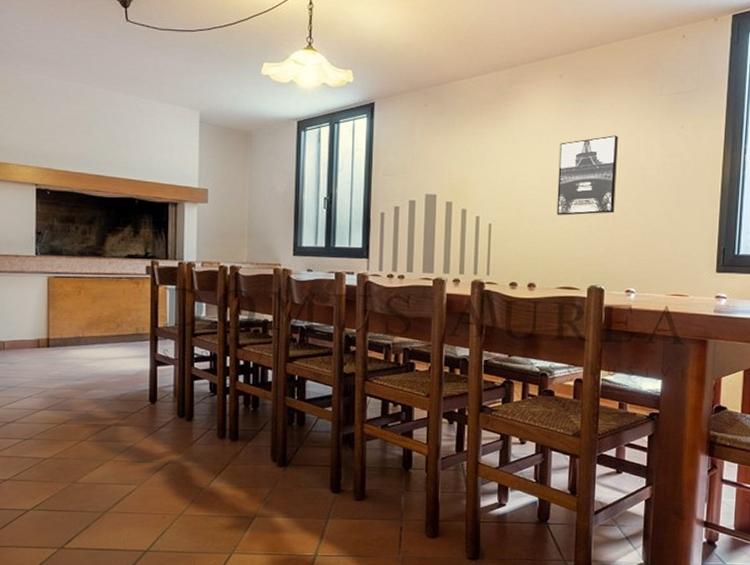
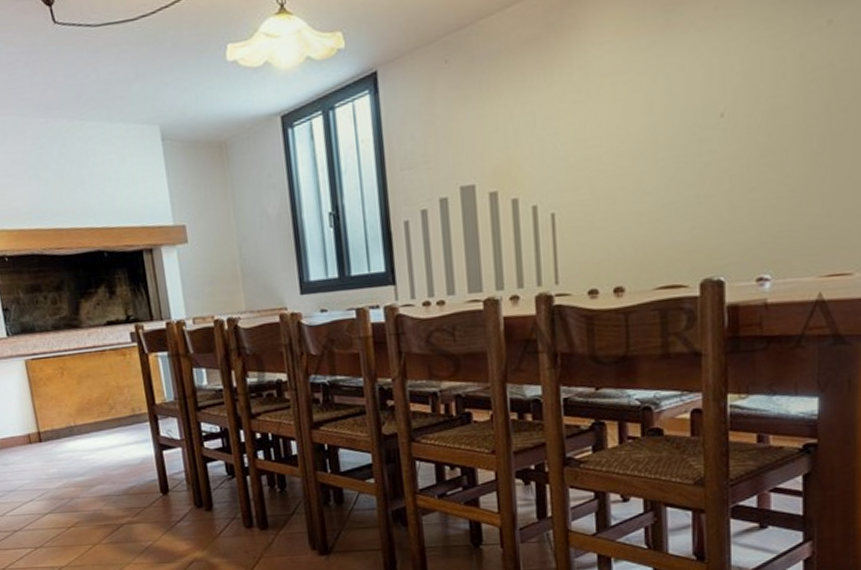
wall art: present [556,135,618,216] -> none [642,53,732,186]

